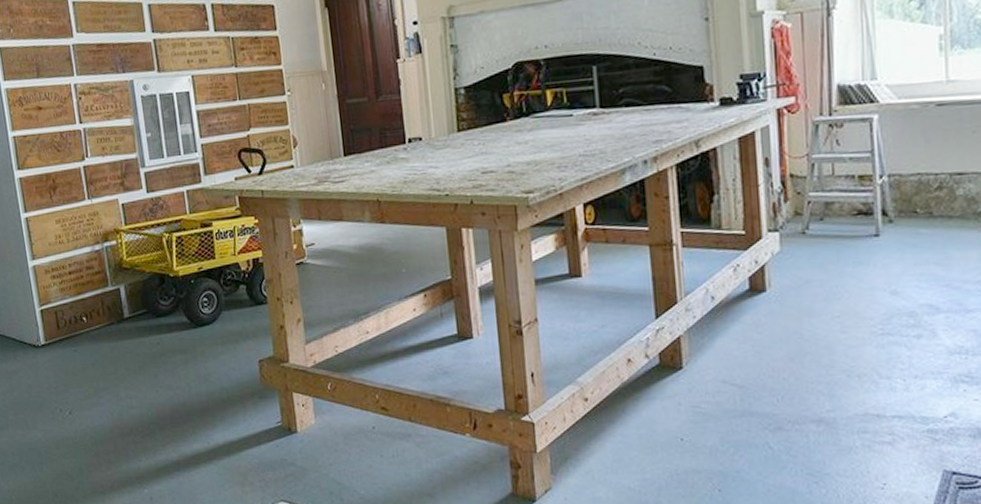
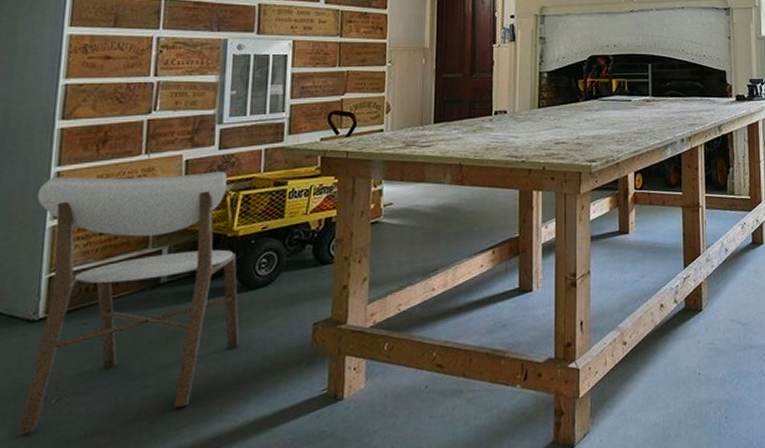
dining chair: none [15,214,199,438] -> present [17,171,240,436]

